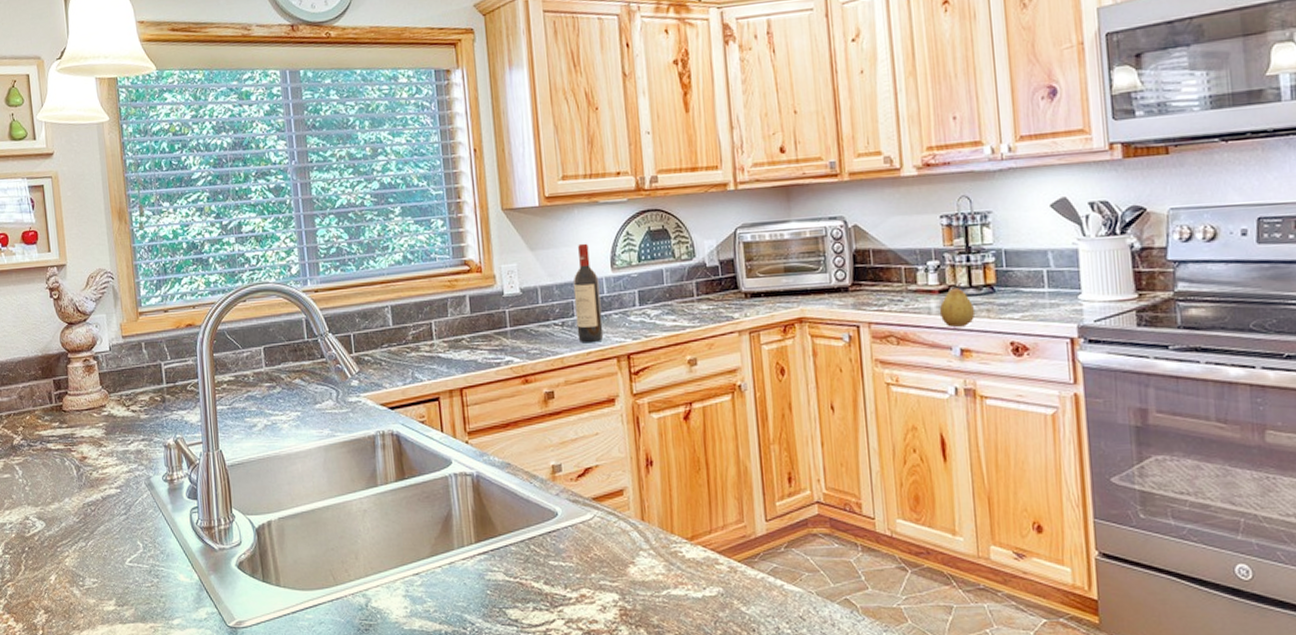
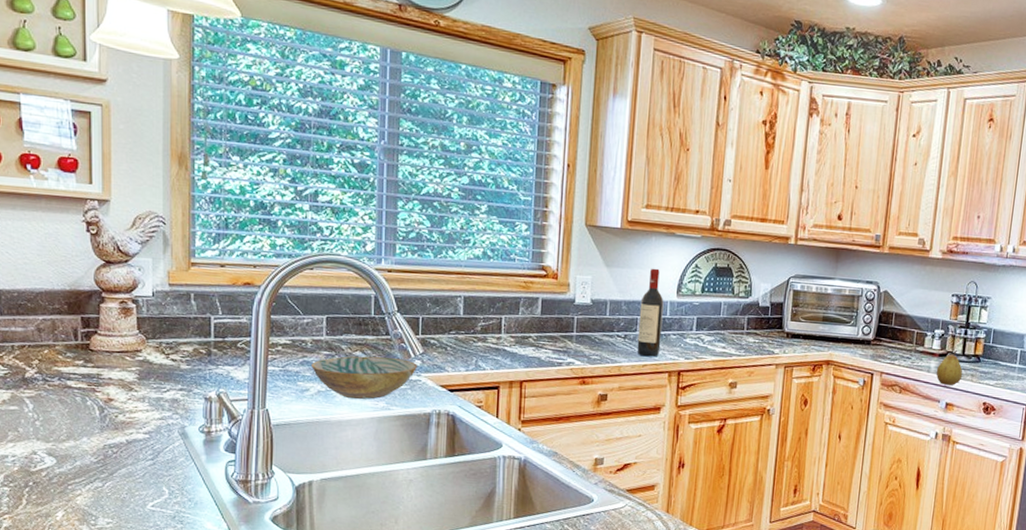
bowl: none [256,380,356,429] -> present [311,356,418,399]

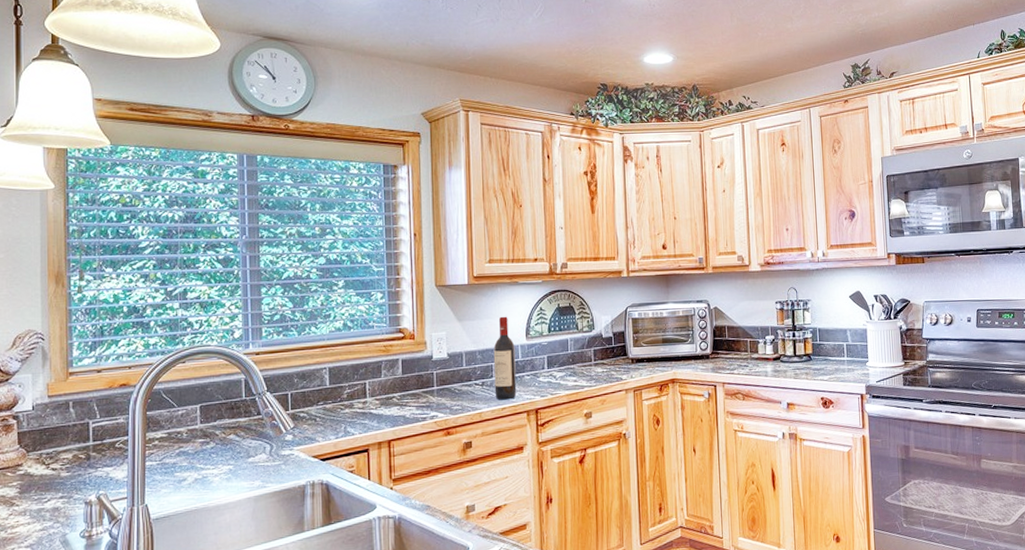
bowl: present [311,356,418,399] -> none [188,435,290,482]
fruit: present [936,349,963,385] -> none [773,351,798,386]

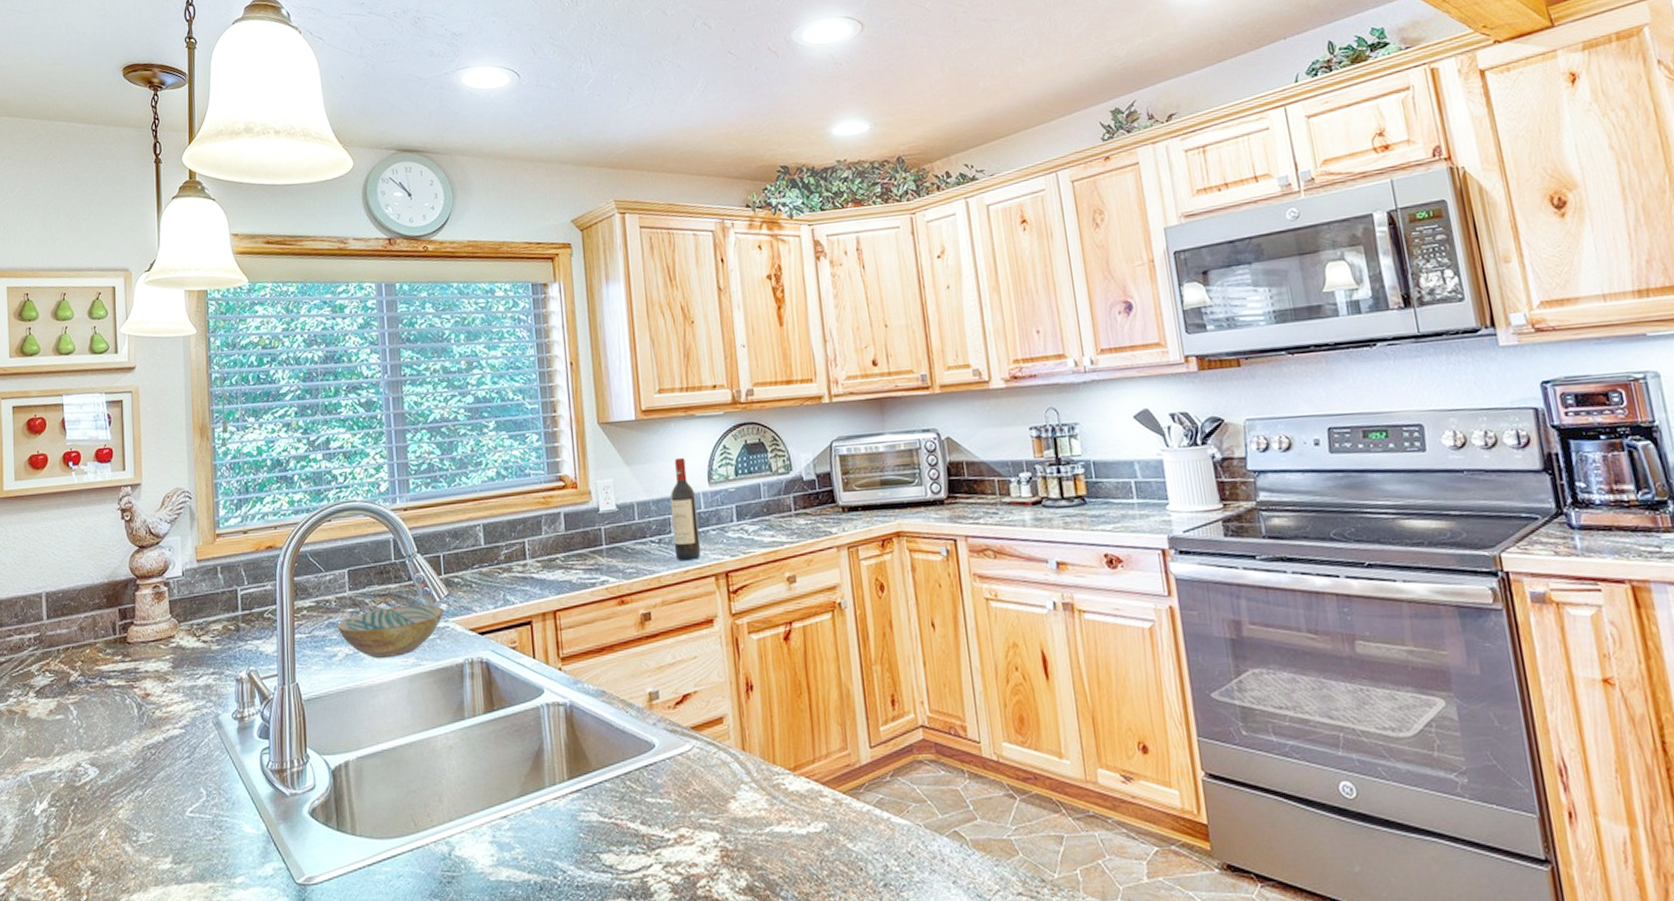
bowl: none [188,435,290,482] -> present [337,604,445,658]

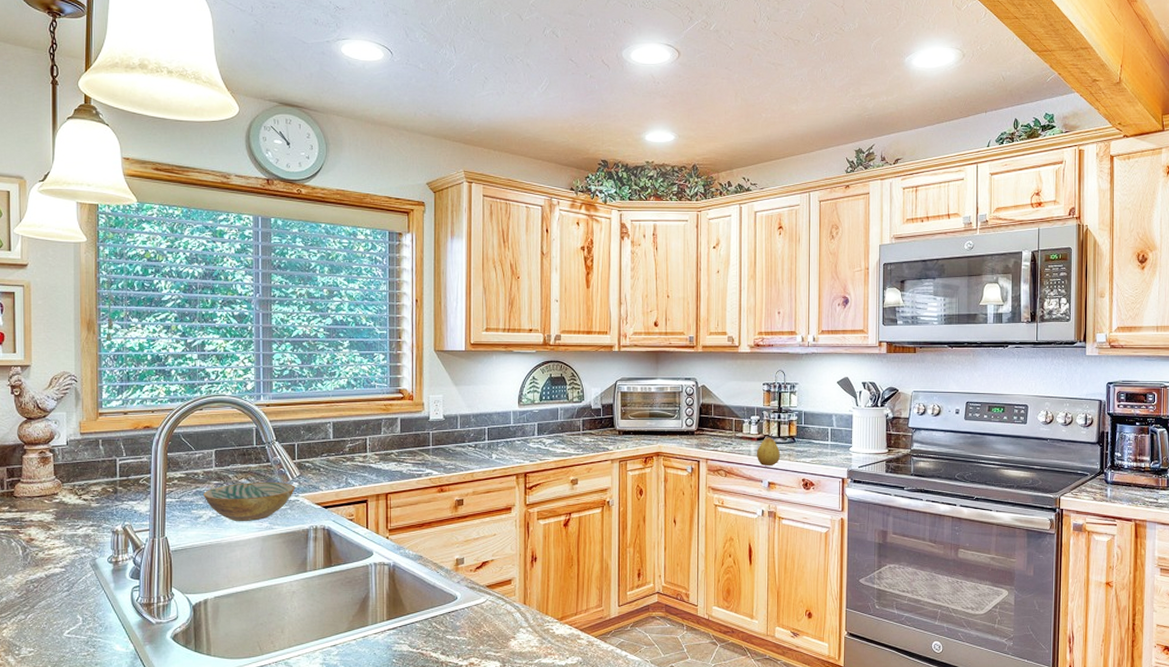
wine bottle: present [669,457,702,561] -> none [487,383,508,462]
fruit: none [1033,493,1069,540] -> present [756,432,781,465]

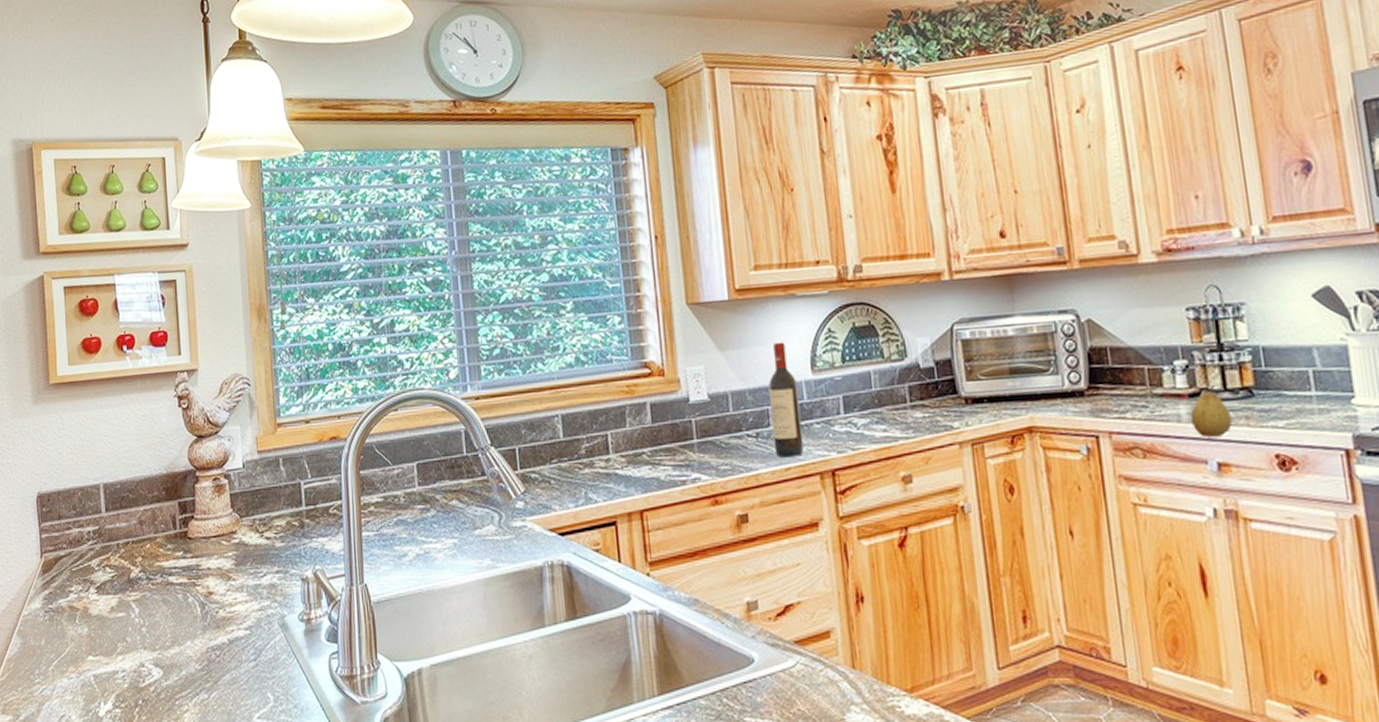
bowl: present [203,481,296,521] -> none [407,502,521,559]
wine bottle: none [487,383,508,462] -> present [768,342,805,458]

